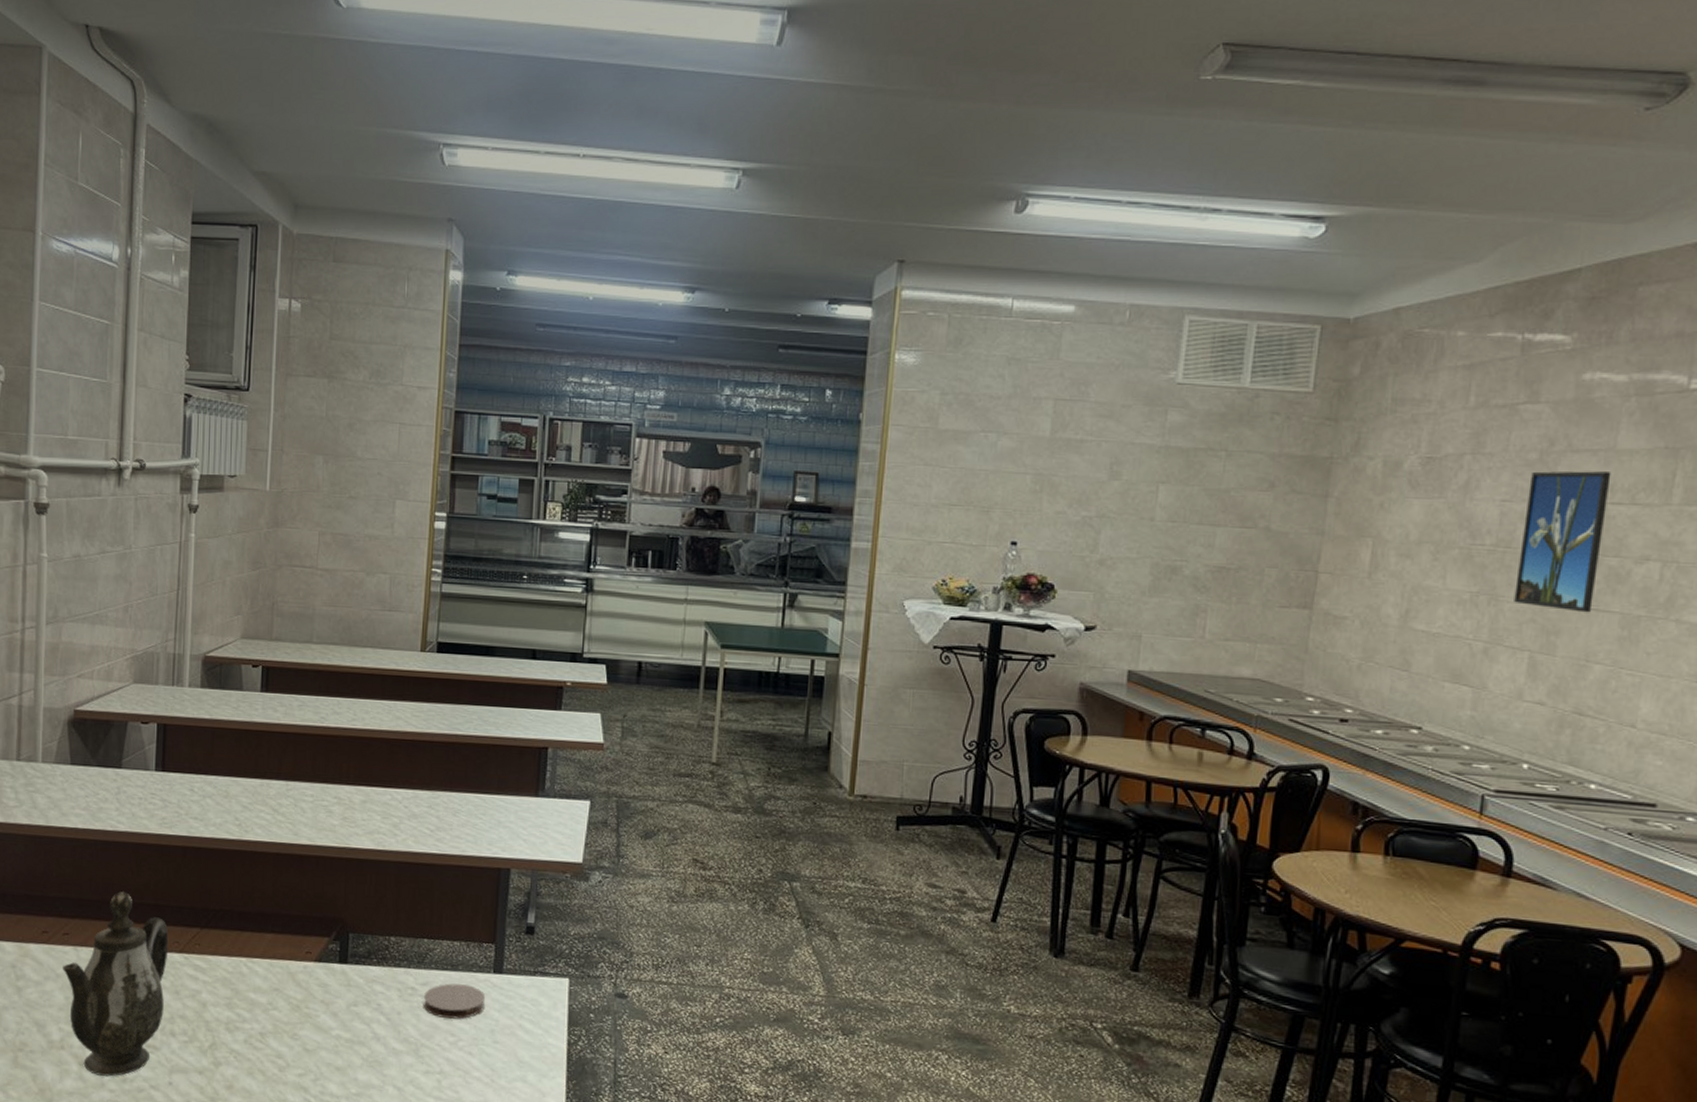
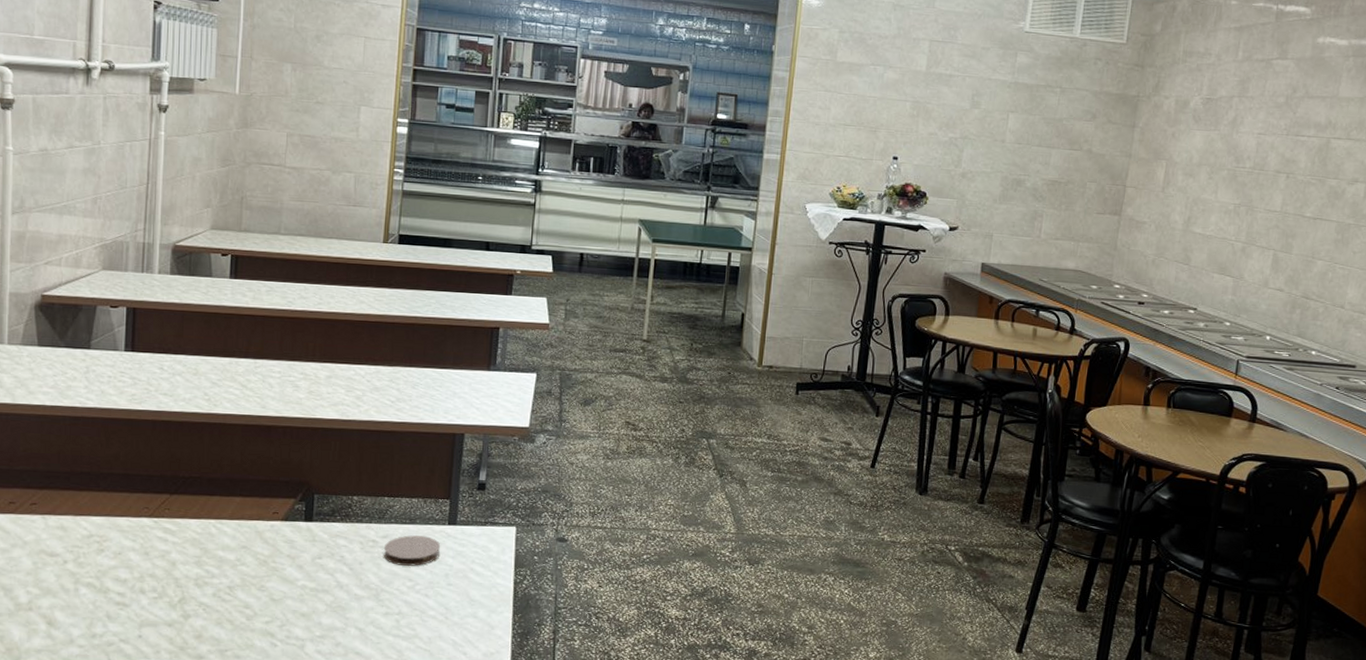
teapot: present [62,891,169,1077] -> none [29,463,138,633]
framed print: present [1514,471,1612,613] -> none [1264,112,1335,221]

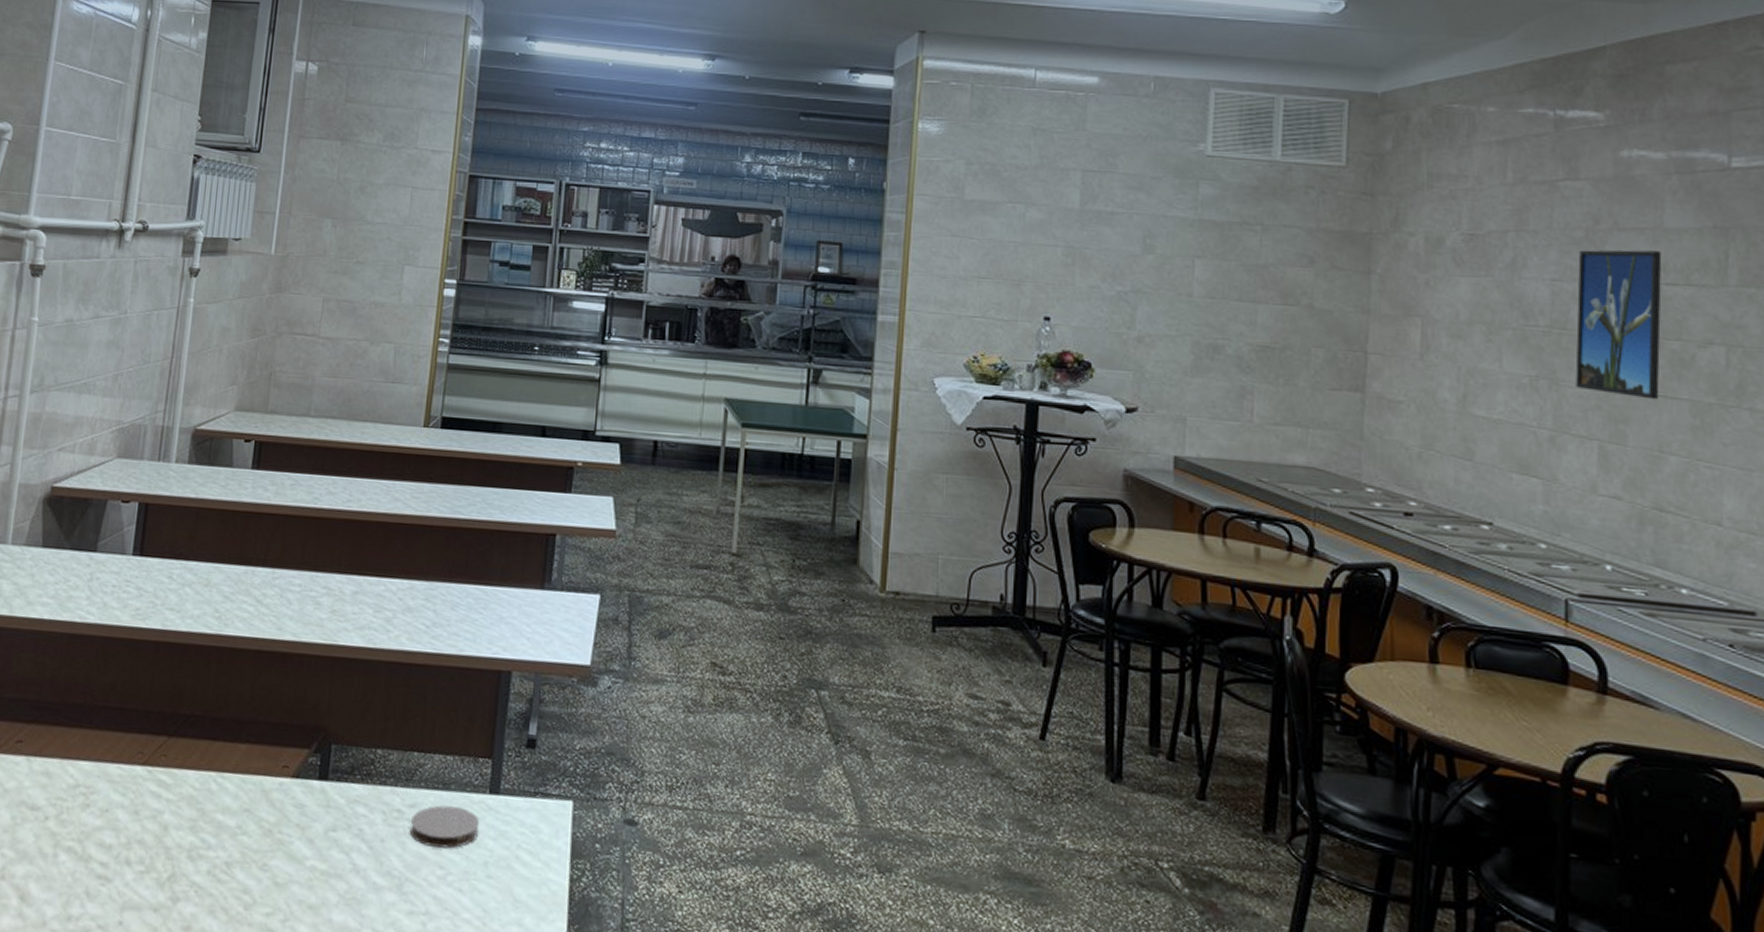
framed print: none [1264,112,1335,221] -> present [1575,250,1662,400]

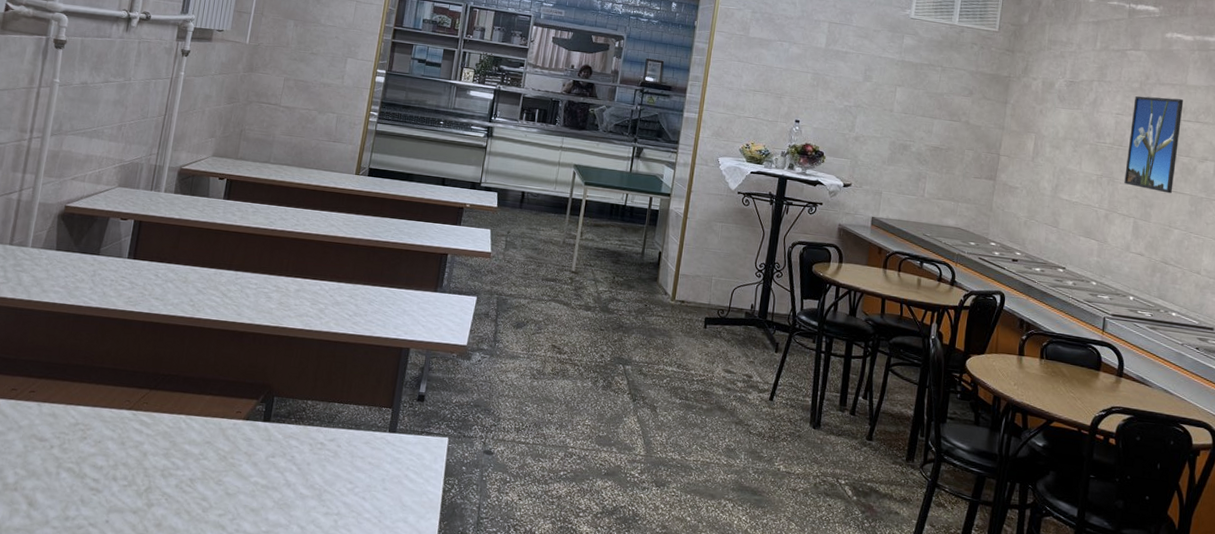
coaster: present [409,805,480,849] -> none [329,440,381,470]

